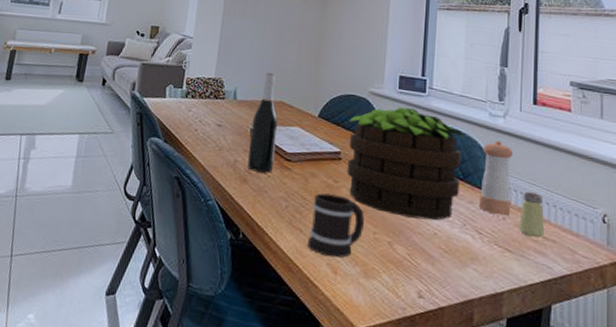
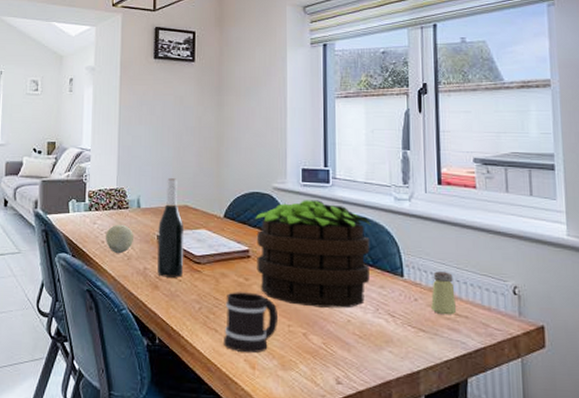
fruit: none [198,113,227,144] -> present [105,224,133,254]
pepper shaker: present [478,140,514,216] -> none [389,224,422,297]

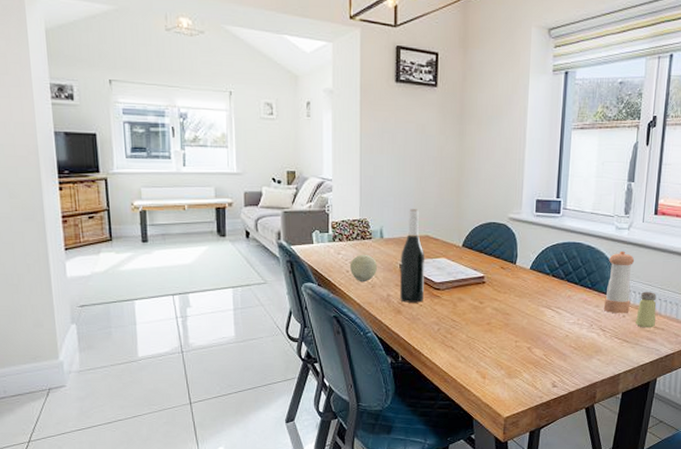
mug: present [224,292,277,354] -> none [459,314,507,366]
potted plant: present [255,200,371,309] -> none [490,229,593,325]
pepper shaker: none [389,224,422,297] -> present [603,250,635,314]

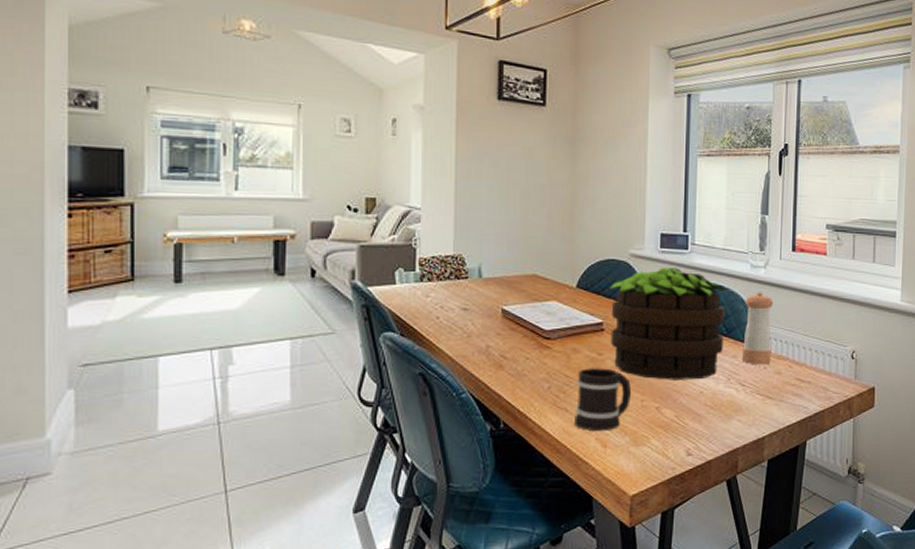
fruit: present [349,254,377,283] -> none [440,296,474,331]
wine bottle: present [400,209,425,303] -> none [502,243,533,355]
mug: none [459,314,507,366] -> present [575,368,631,432]
potted plant: none [490,229,593,325] -> present [610,267,727,380]
saltshaker: present [635,292,657,328] -> none [779,339,802,382]

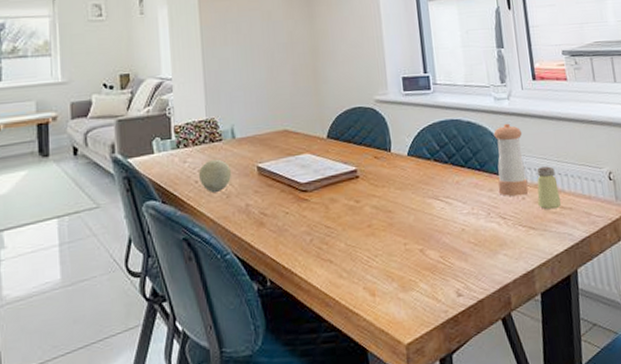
fruit: none [440,296,474,331] -> present [198,159,231,194]
mug: present [575,368,631,432] -> none [338,215,394,281]
potted plant: present [610,267,727,380] -> none [360,108,479,221]
saltshaker: none [779,339,802,382] -> present [537,166,562,210]

